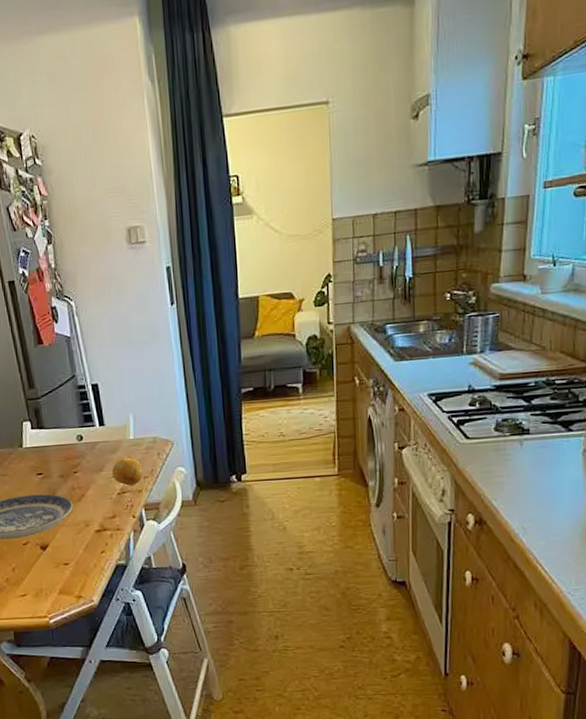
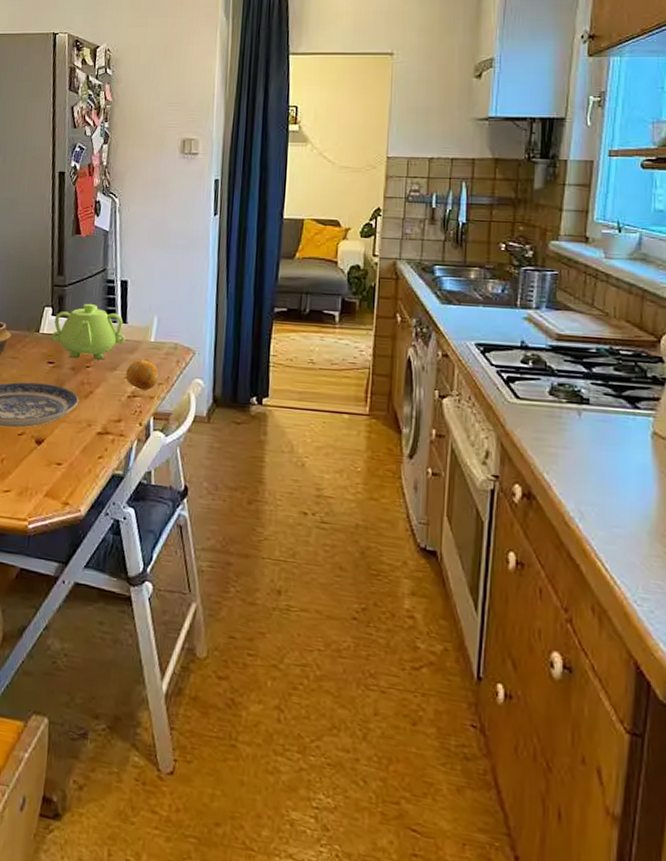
teapot: none [34,411,106,467] -> present [51,303,126,360]

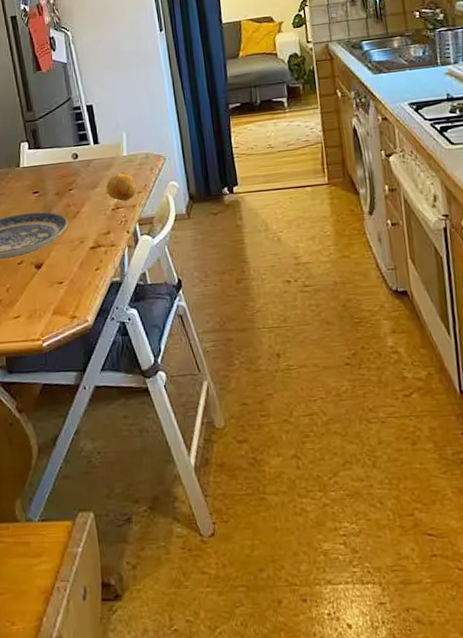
teapot: present [51,303,126,360] -> none [31,131,101,185]

